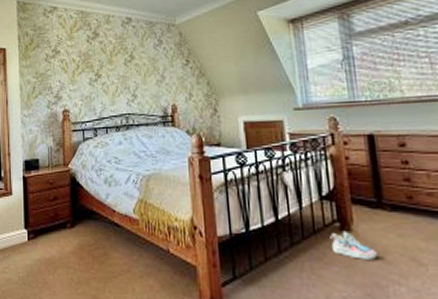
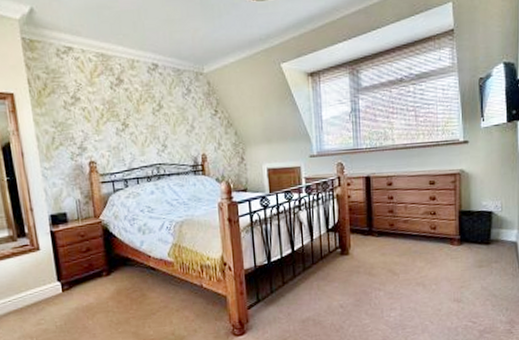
shoe: present [330,232,377,260] -> none [333,255,366,275]

